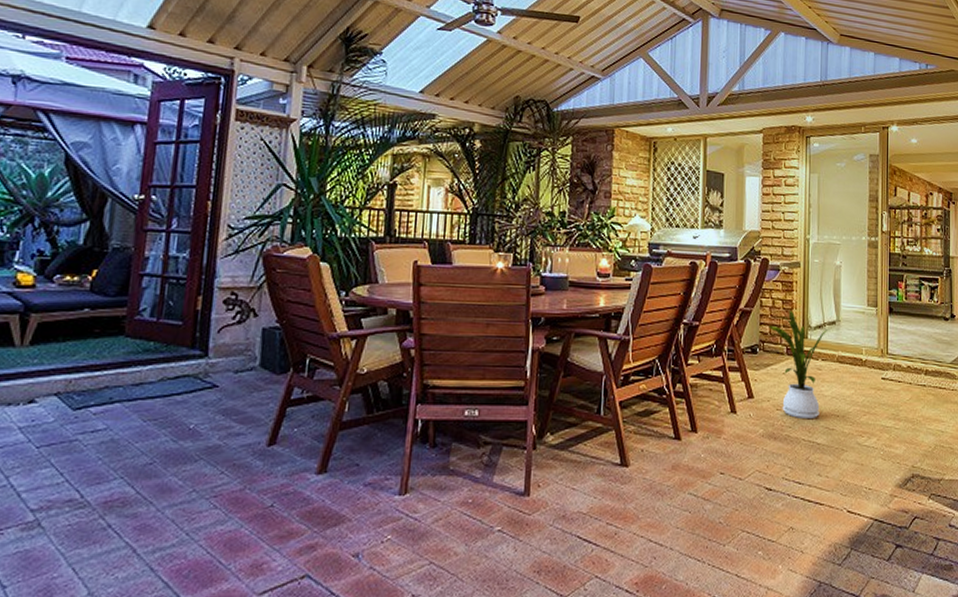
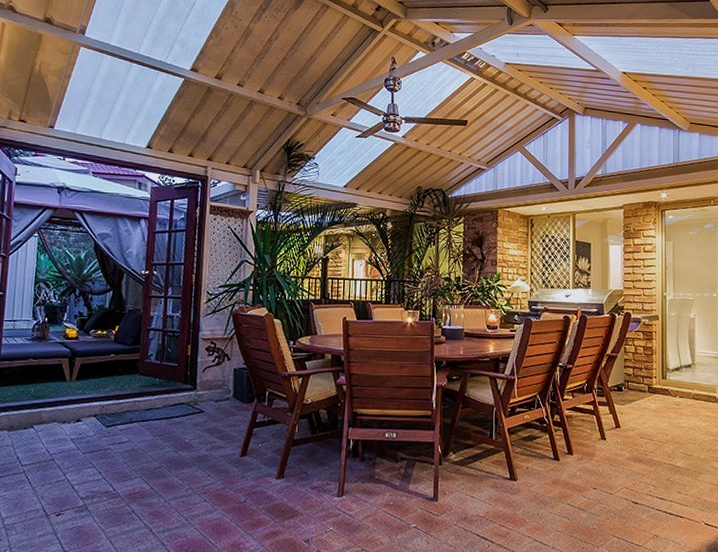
house plant: present [769,311,829,420] -> none [632,356,686,447]

